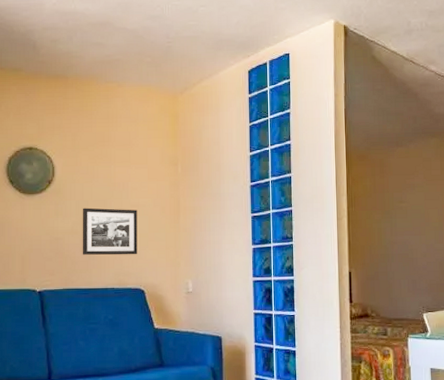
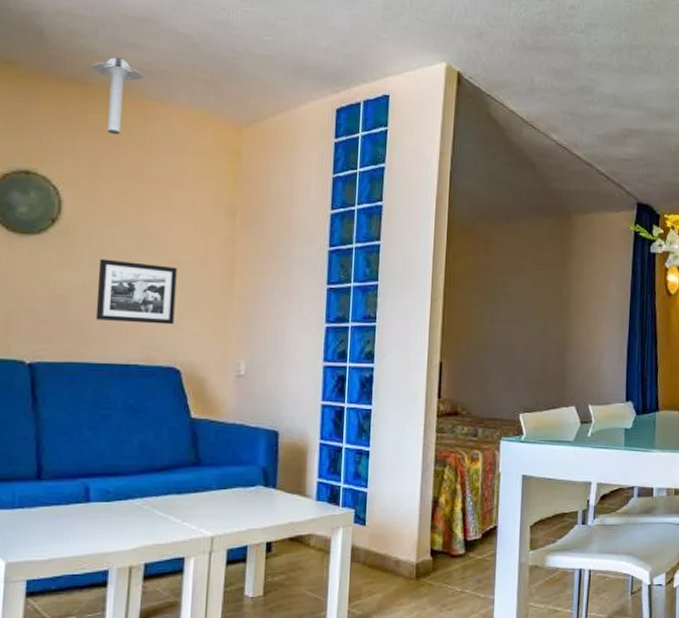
ceiling light: none [69,55,106,113] -> present [91,57,145,135]

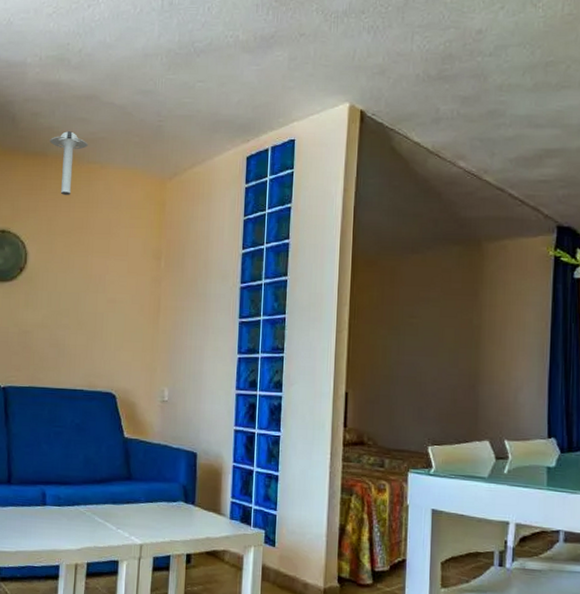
picture frame: present [95,258,177,325] -> none [51,300,114,356]

